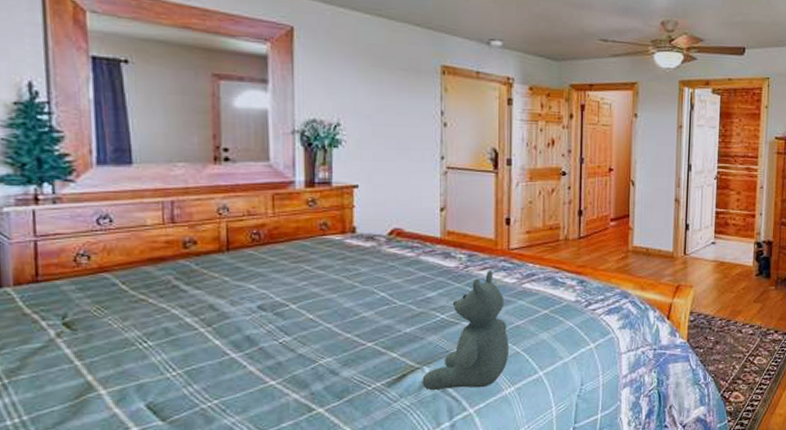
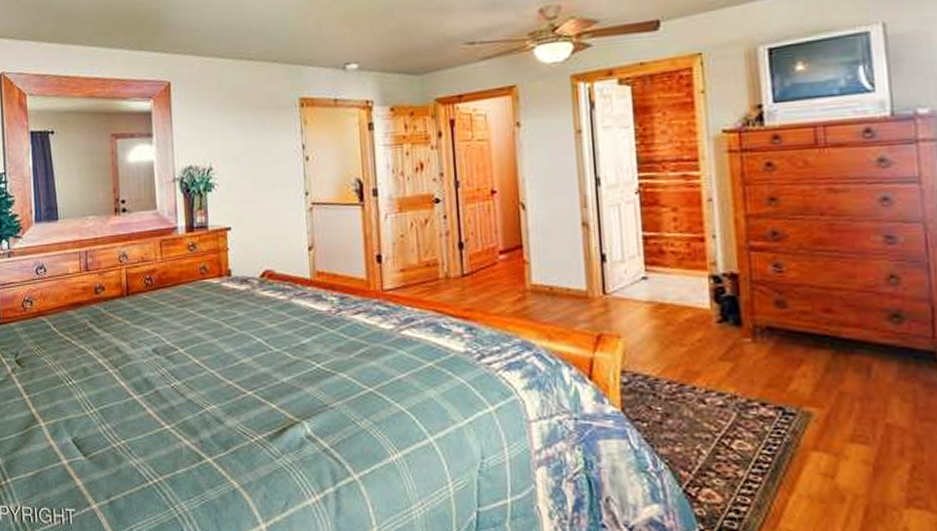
stuffed bear: present [422,270,509,390] -> none [302,314,392,451]

